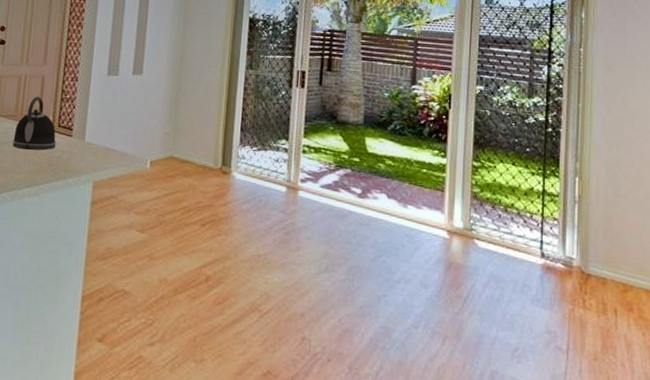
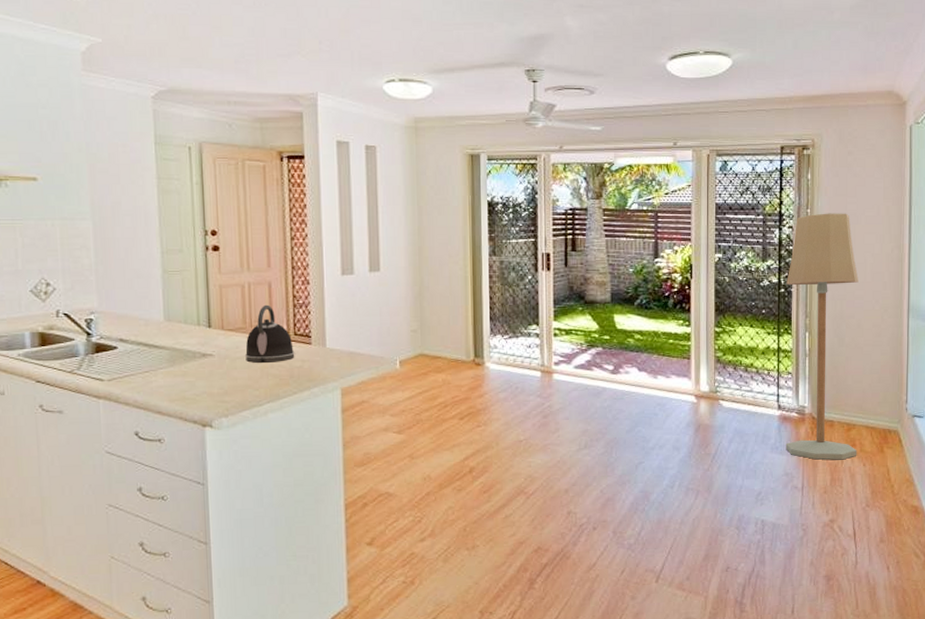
floor lamp: none [548,53,638,325] -> present [785,213,859,460]

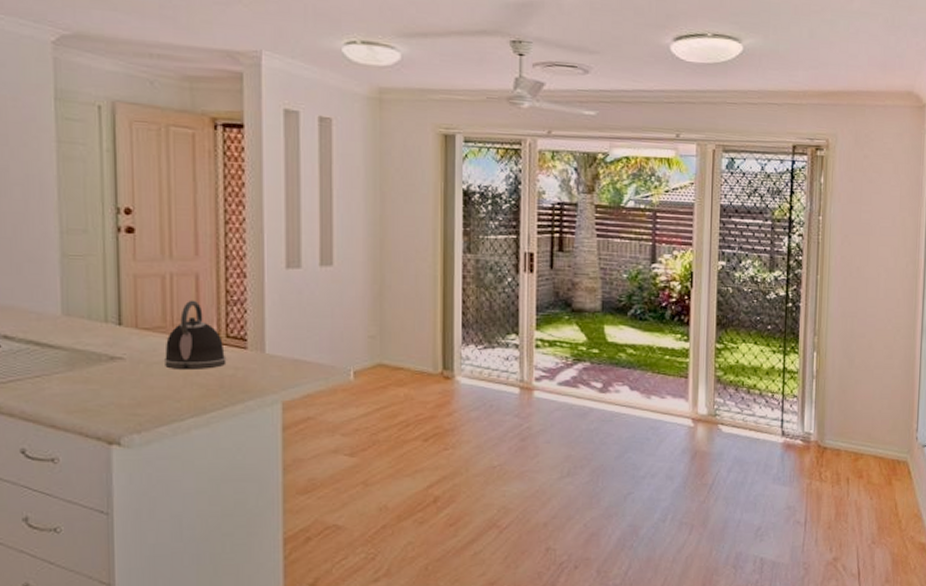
floor lamp: present [785,213,859,460] -> none [788,221,871,493]

